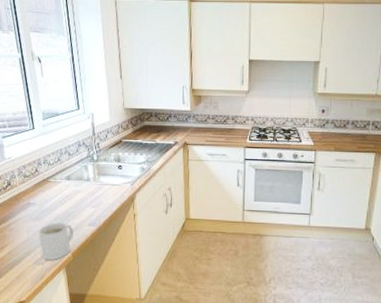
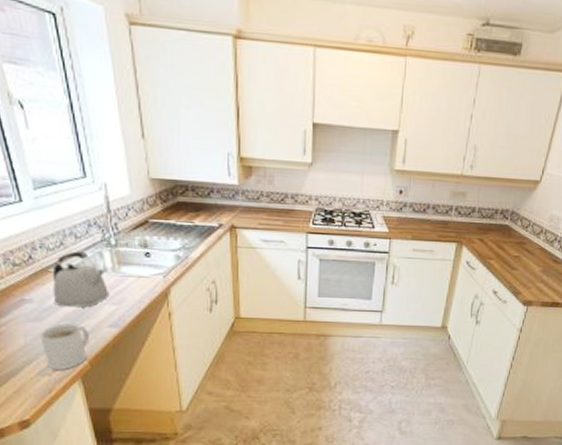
kettle: none [50,165,90,210] -> present [52,251,108,308]

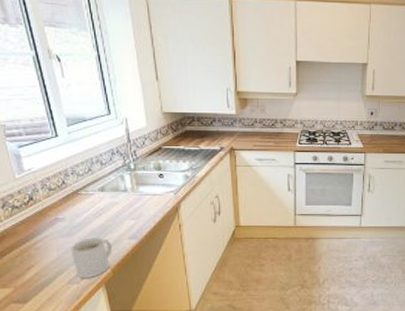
kettle: present [52,251,108,308] -> none [81,175,128,224]

